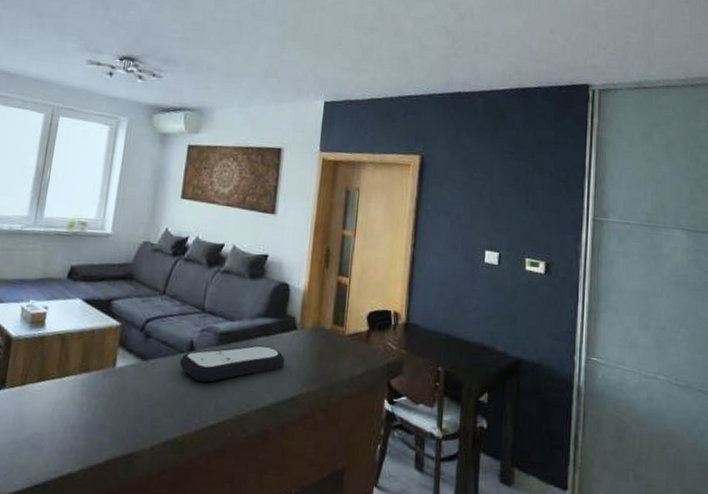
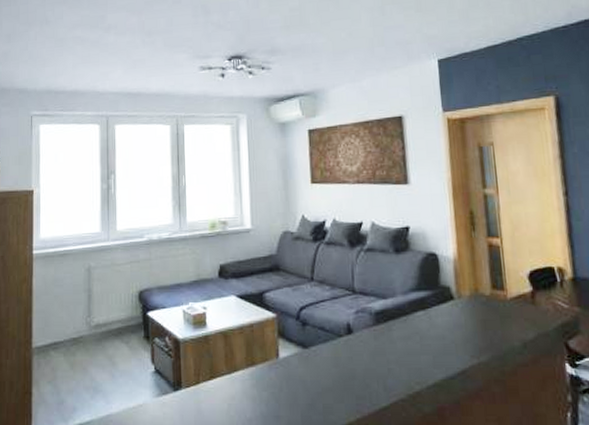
remote control: present [179,345,285,382] -> none [339,320,448,364]

